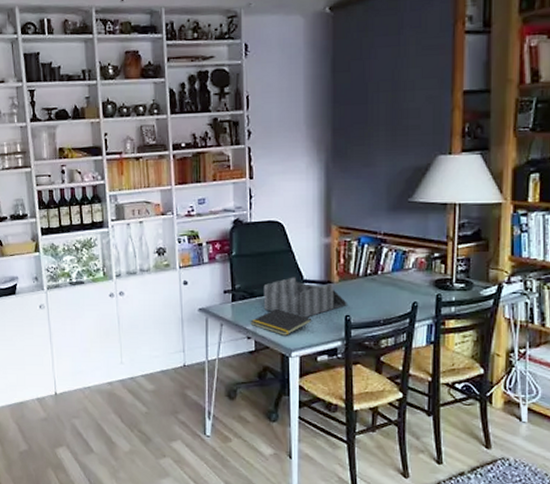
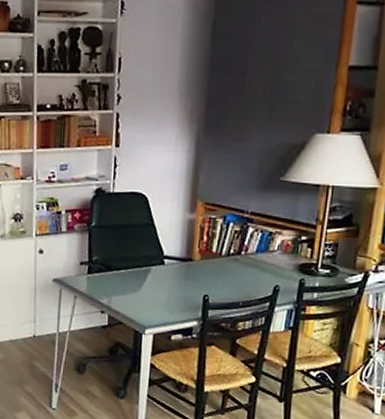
notepad: present [250,308,312,336] -> none [105,283,169,312]
desk organizer: present [263,277,347,318] -> none [120,252,207,295]

